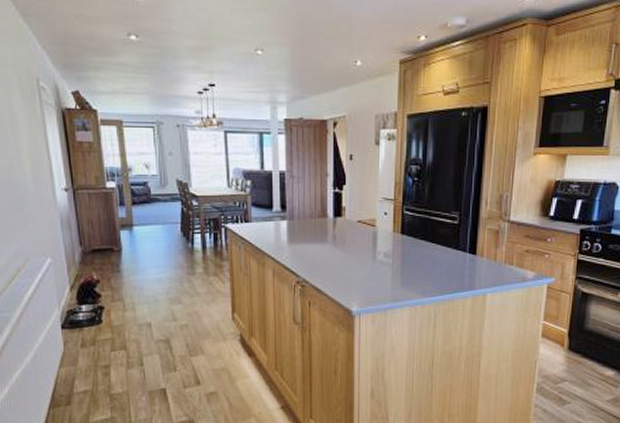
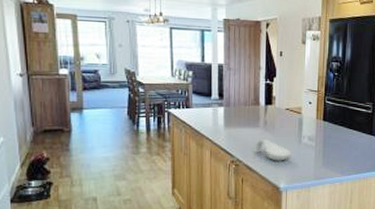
spoon rest: none [321,257,365,281] -> present [253,139,292,161]

